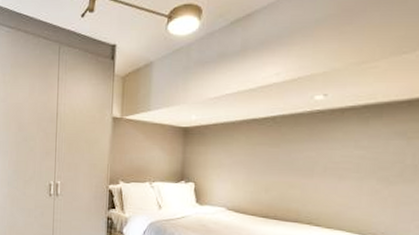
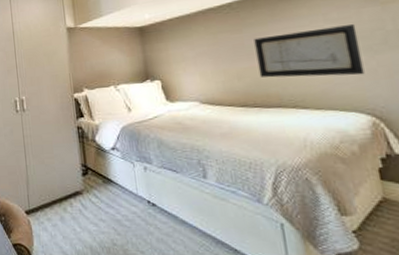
wall art: none [285,154,381,202] -> present [254,24,365,78]

